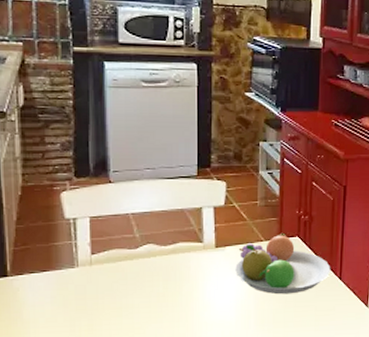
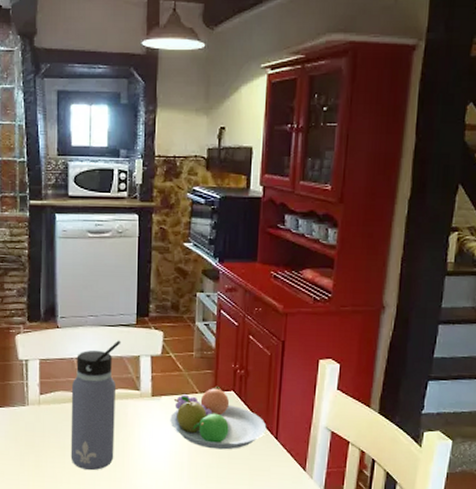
water bottle: none [127,193,182,329] -> present [70,340,121,471]

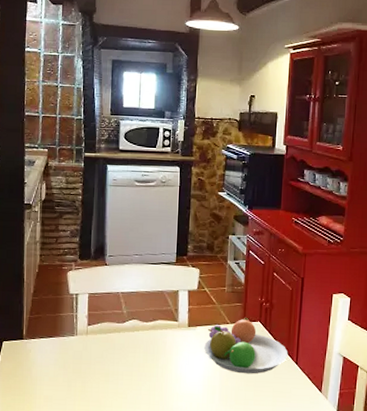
water bottle: present [70,340,121,471] -> none [114,276,162,395]

